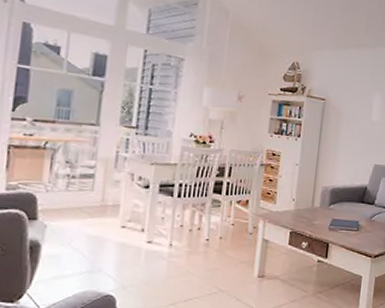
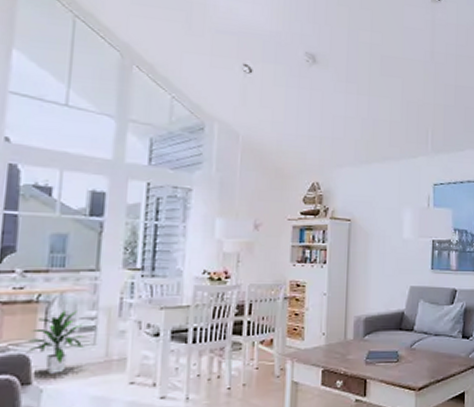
indoor plant: none [34,157,84,213] -> present [27,309,84,374]

